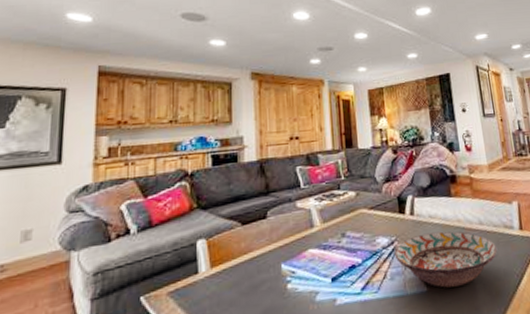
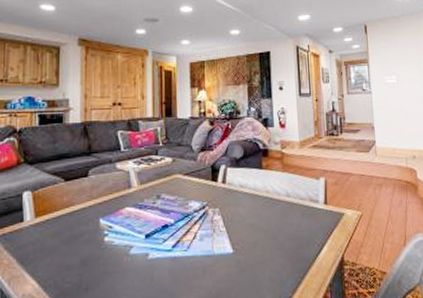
decorative bowl: present [394,231,498,288] -> none [205,200,302,251]

